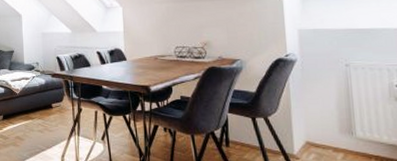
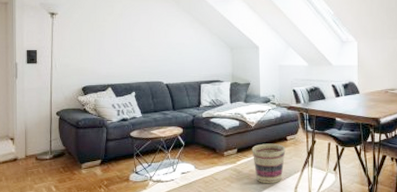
basket: none [17,110,51,152] -> present [251,143,286,184]

